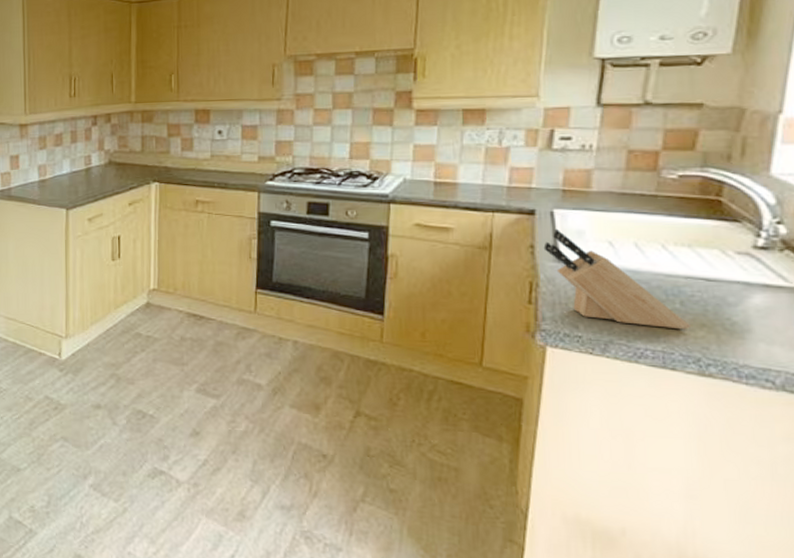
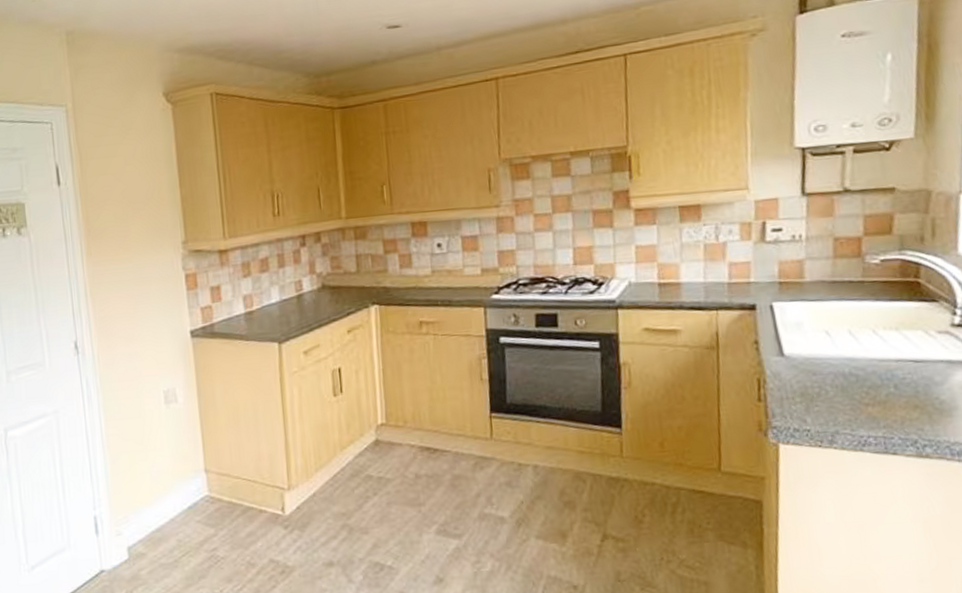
knife block: present [543,228,690,330] -> none [767,322,905,414]

